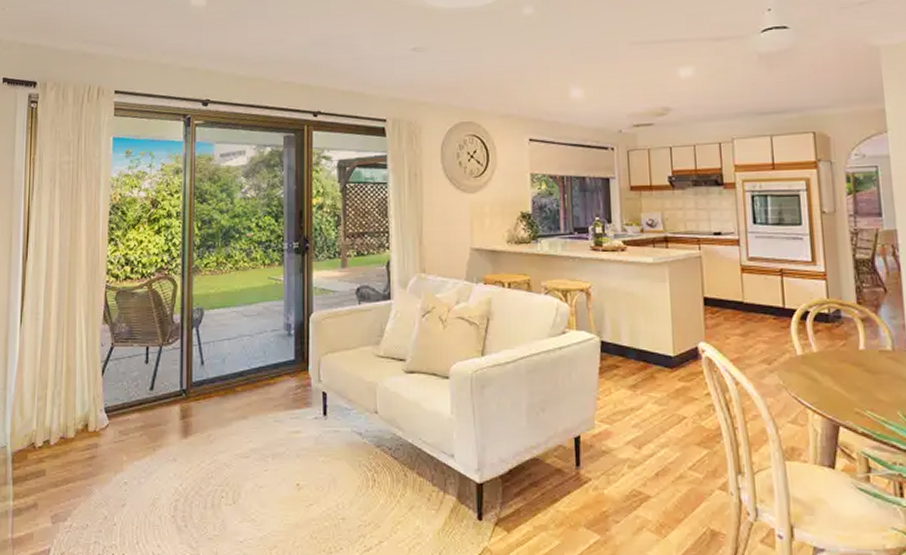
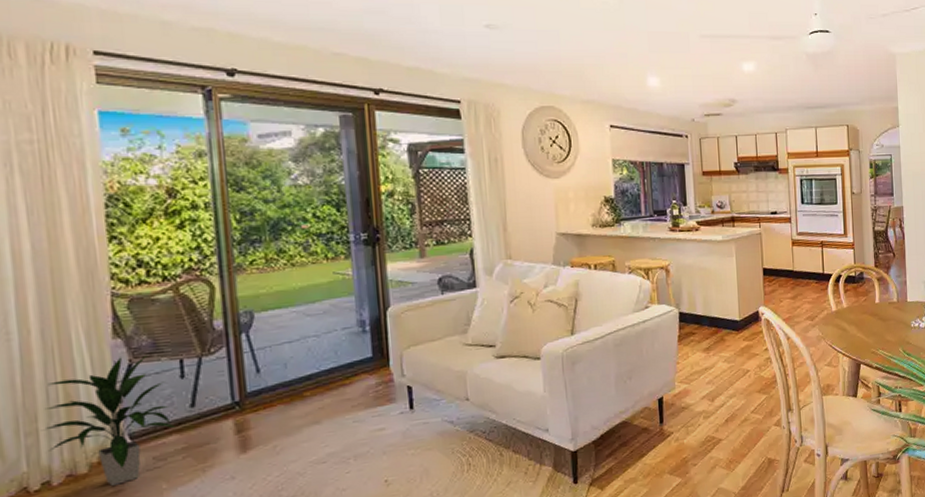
indoor plant: none [48,340,138,451] -> present [40,354,175,486]

